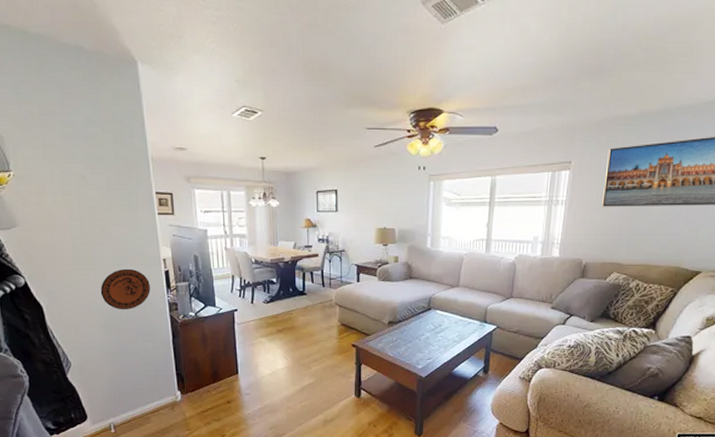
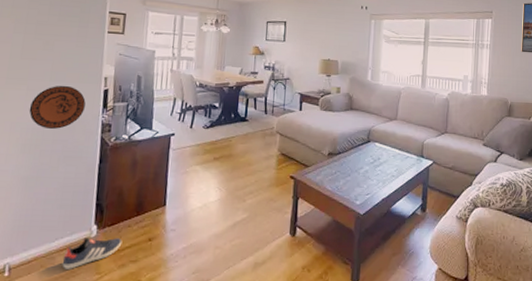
sneaker: none [156,401,205,427] -> present [62,237,122,269]

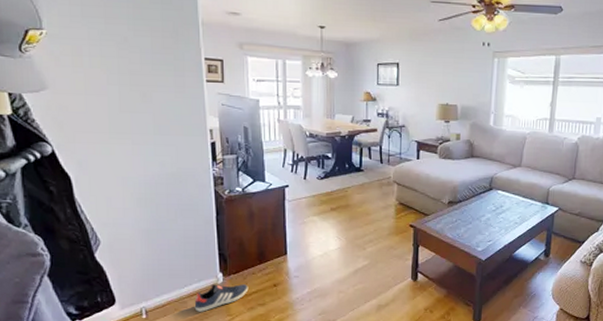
decorative plate: present [29,85,86,130] -> none [138,138,194,184]

